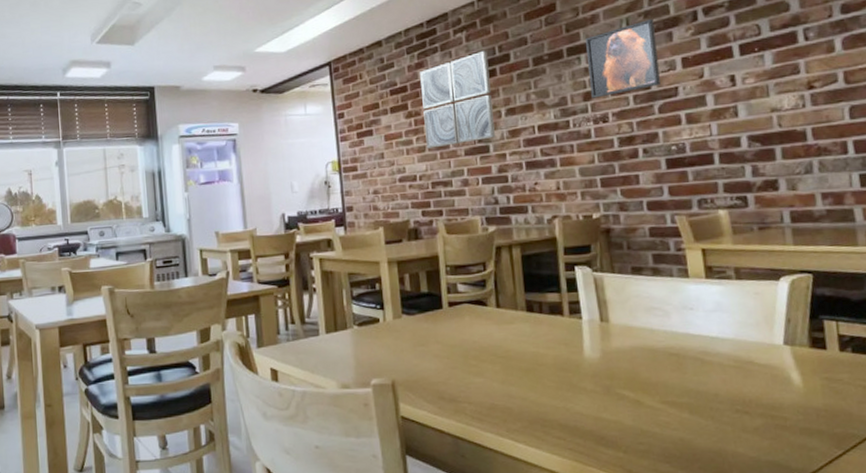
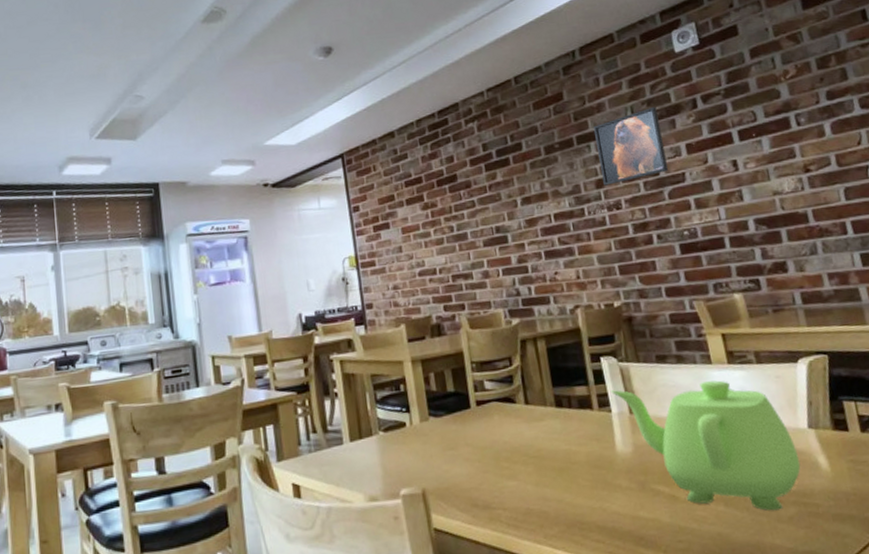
wall art: present [420,50,495,149] -> none [434,140,513,241]
teapot: none [583,294,772,421] -> present [611,380,801,511]

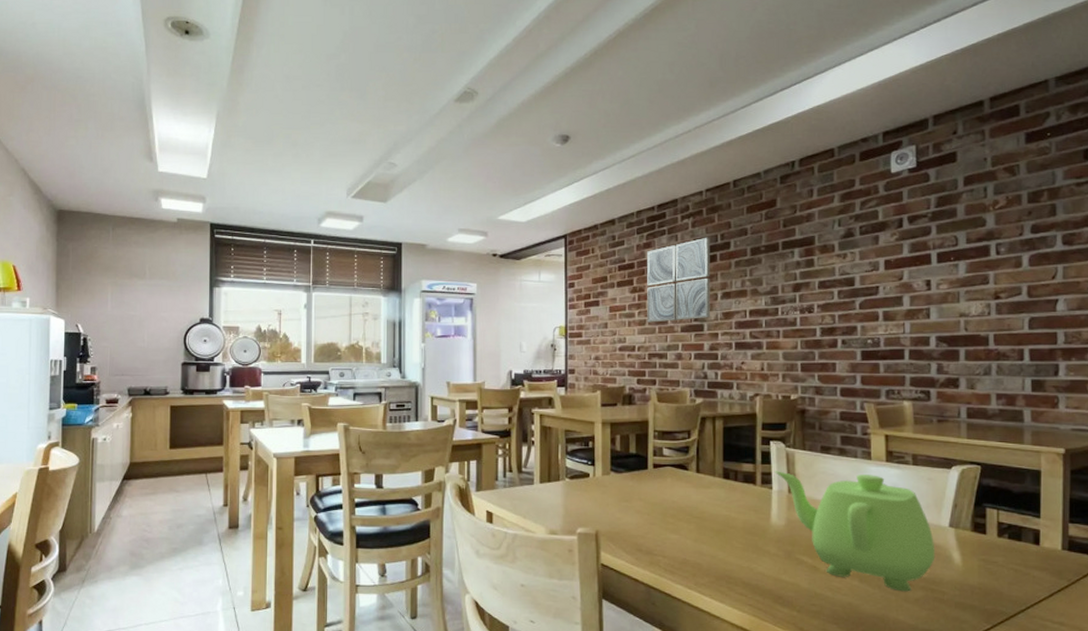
wall art: none [434,140,513,241] -> present [647,237,710,323]
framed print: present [593,106,668,186] -> none [800,221,863,290]

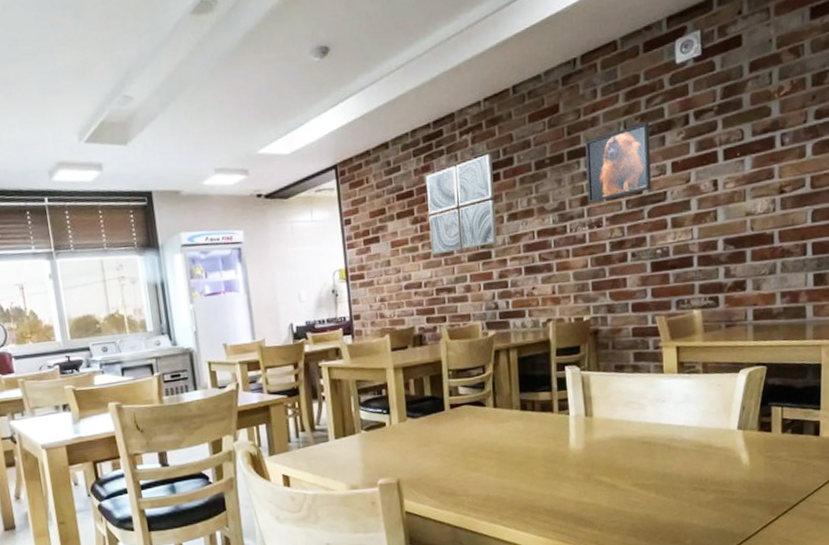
teapot: present [775,471,936,592] -> none [571,387,725,497]
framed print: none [800,221,863,290] -> present [586,121,651,203]

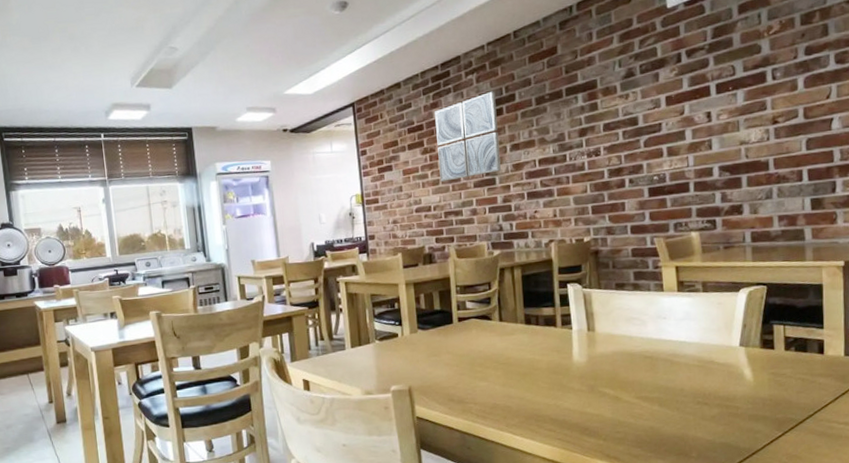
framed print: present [586,121,651,203] -> none [583,60,646,134]

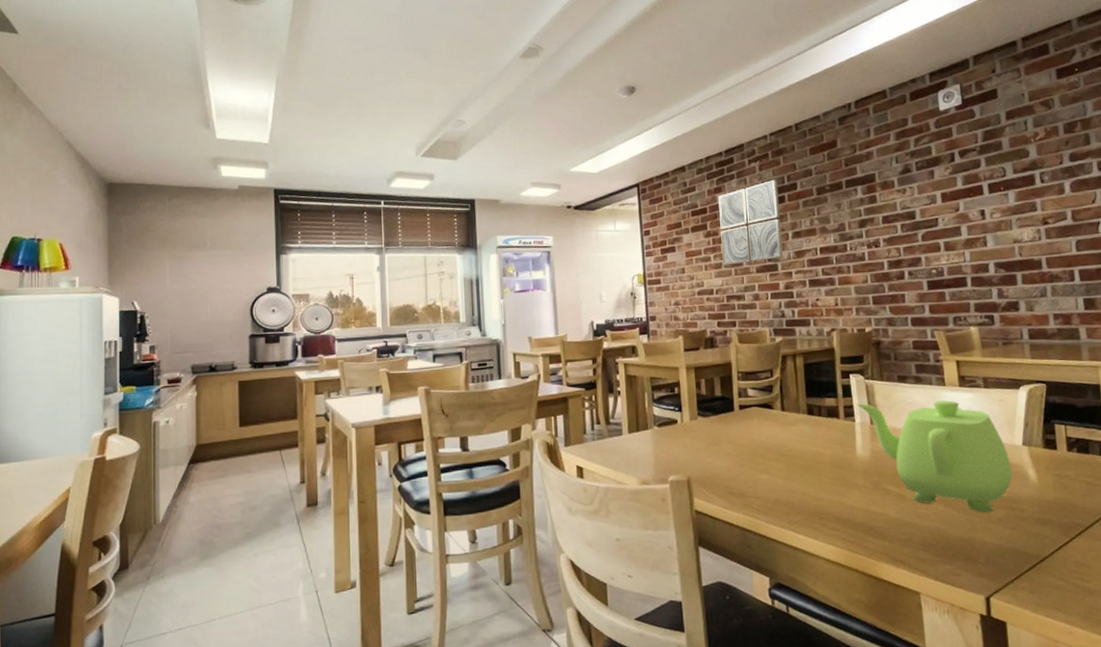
teapot: none [573,305,728,411] -> present [856,400,1013,513]

